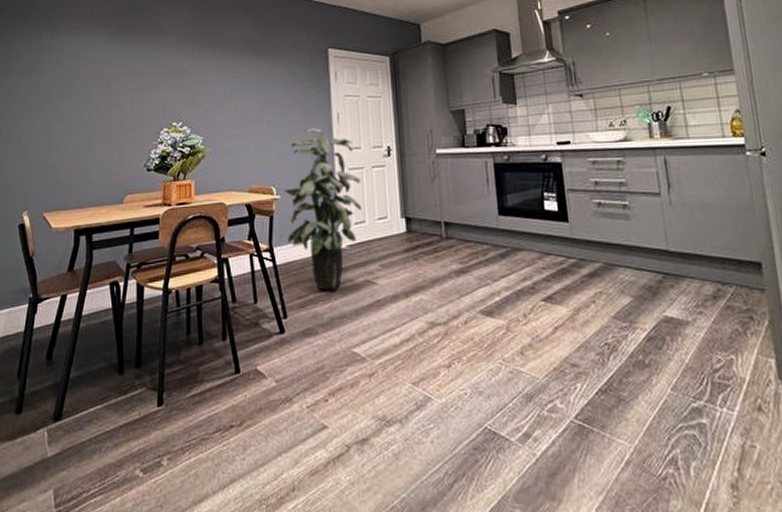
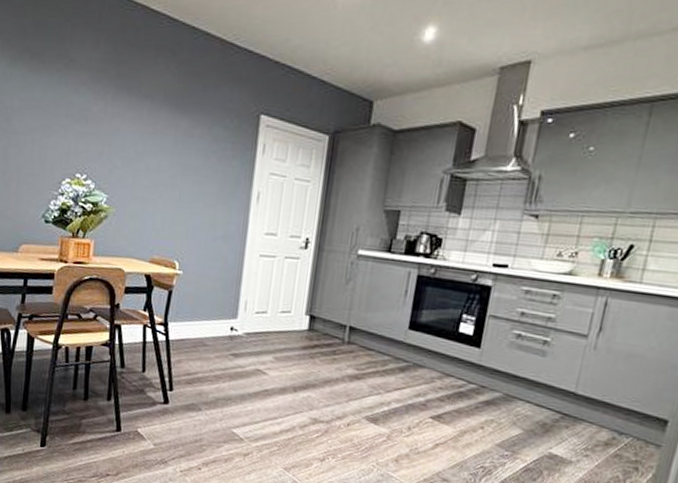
indoor plant: present [284,128,363,291] -> none [184,204,271,374]

